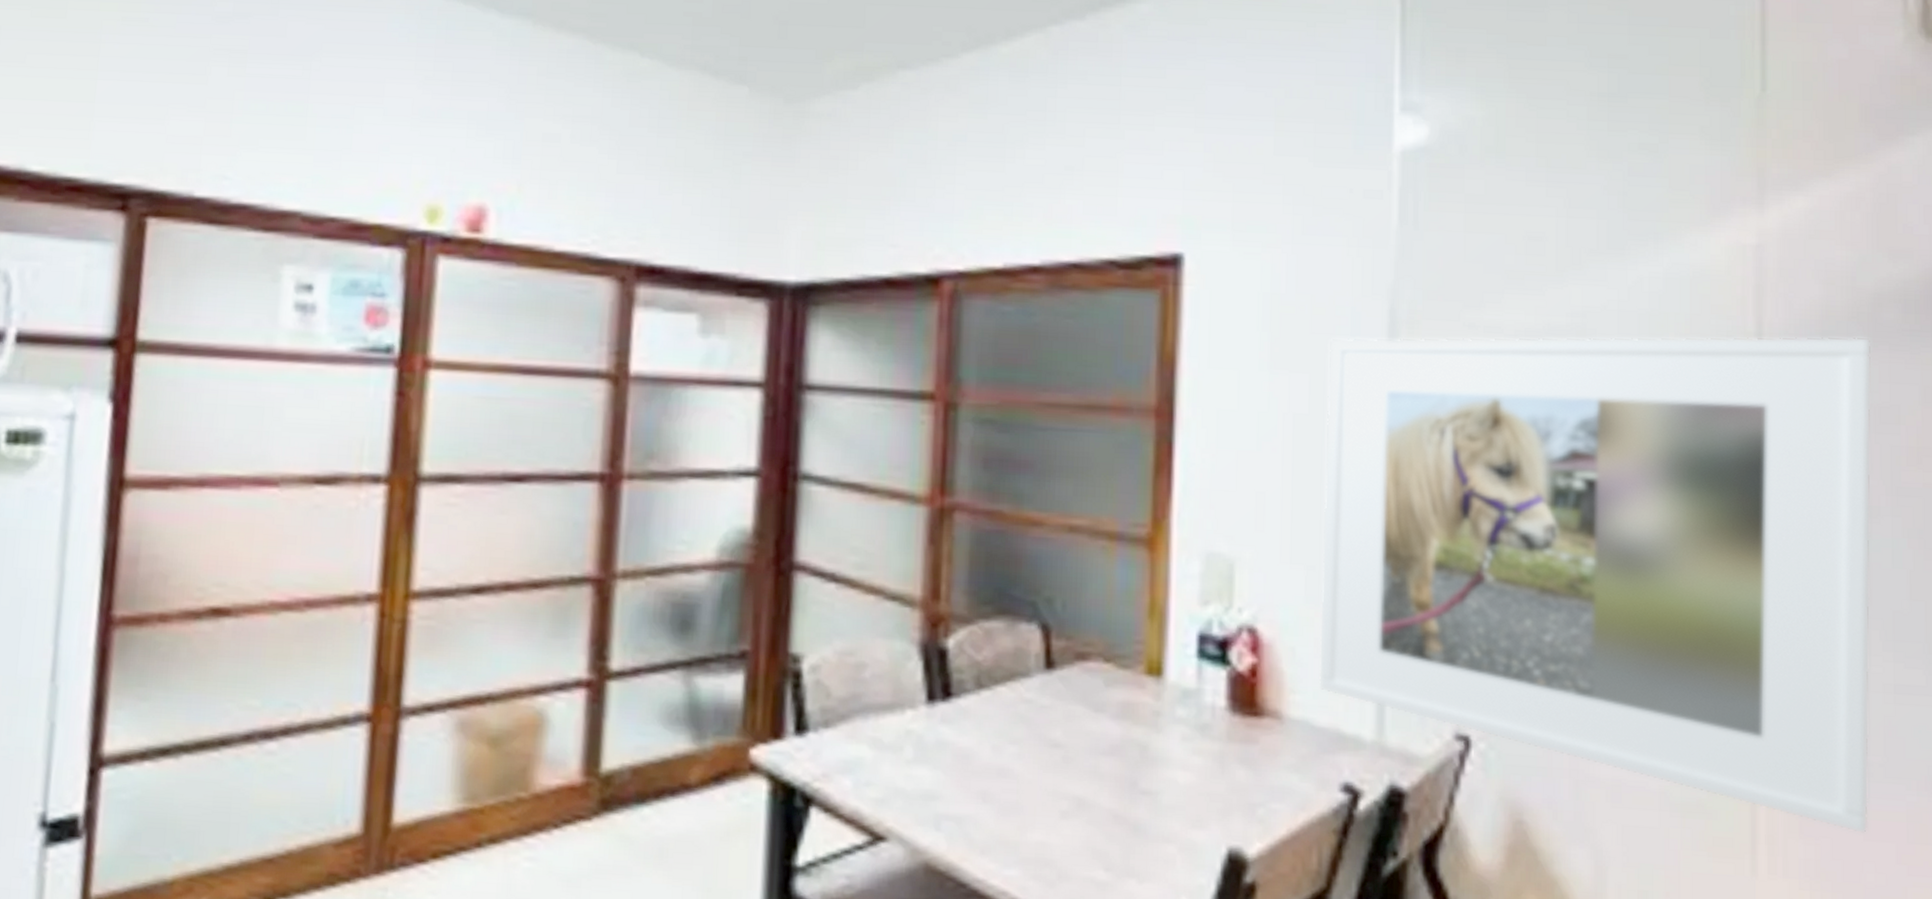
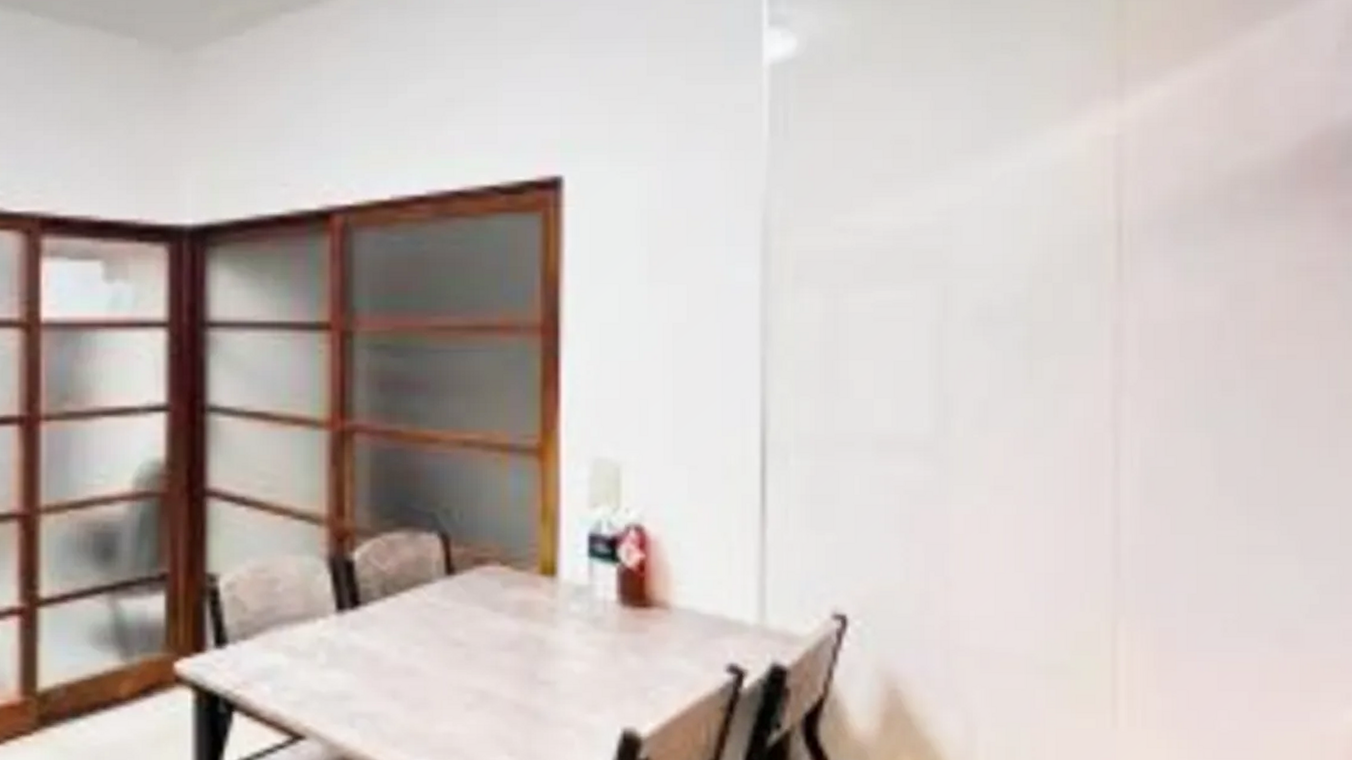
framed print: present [1318,337,1872,834] -> none [702,219,1228,685]

